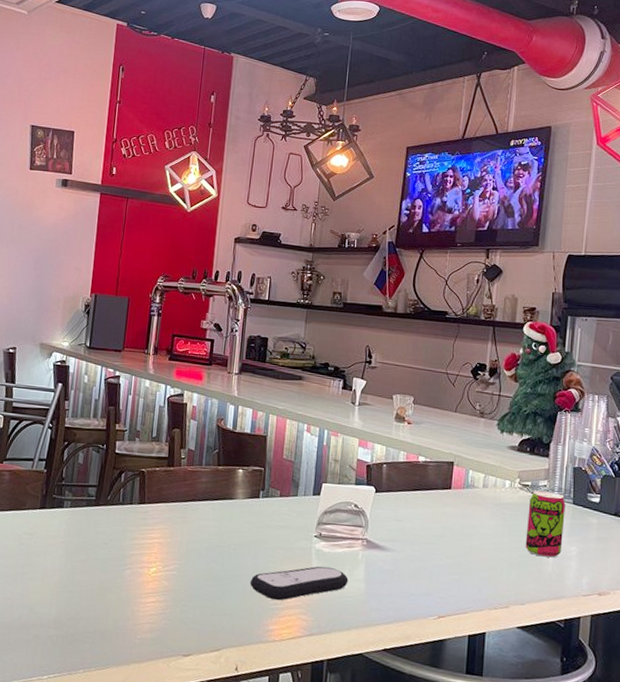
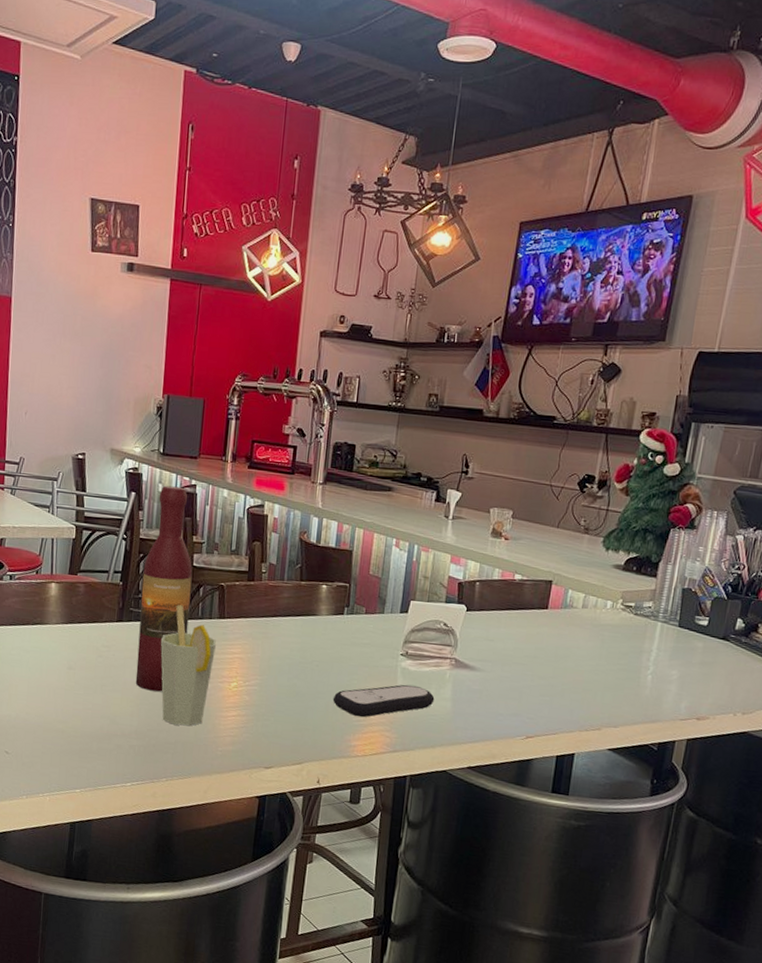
wine bottle: none [56,377,115,579] -> present [135,485,193,692]
cup: none [81,491,136,614] -> present [161,605,216,727]
beverage can: present [525,490,565,558] -> none [623,611,670,681]

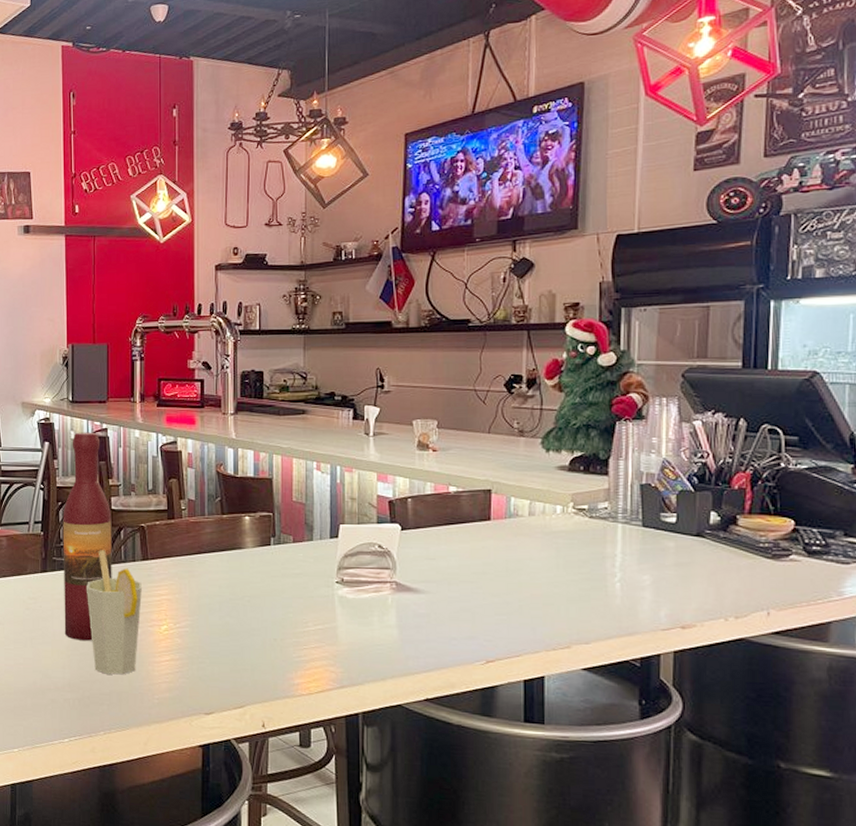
remote control: present [332,684,435,718] -> none [269,613,379,653]

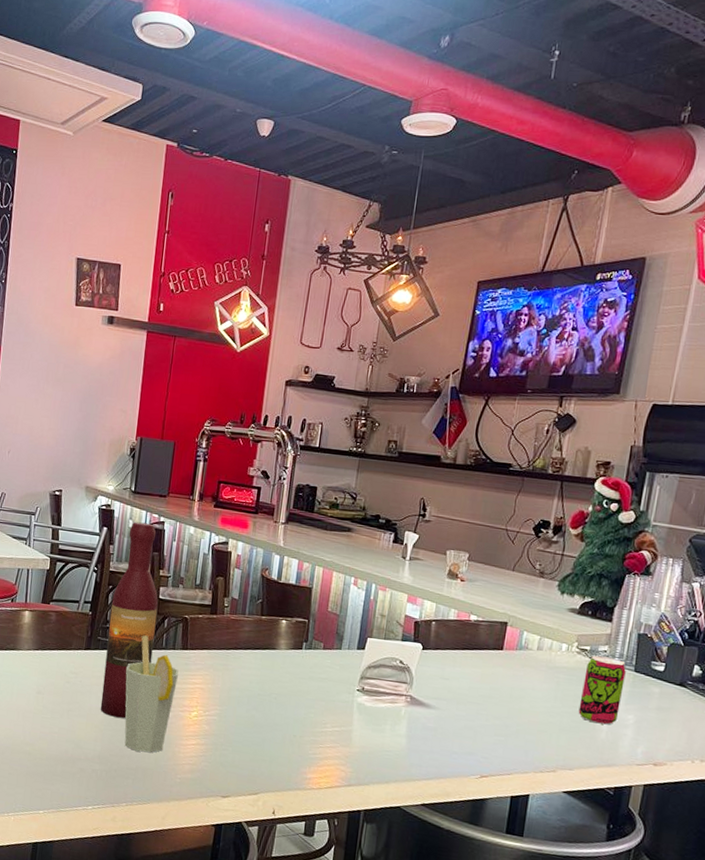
beverage can: none [585,514,633,589] -> present [578,655,626,725]

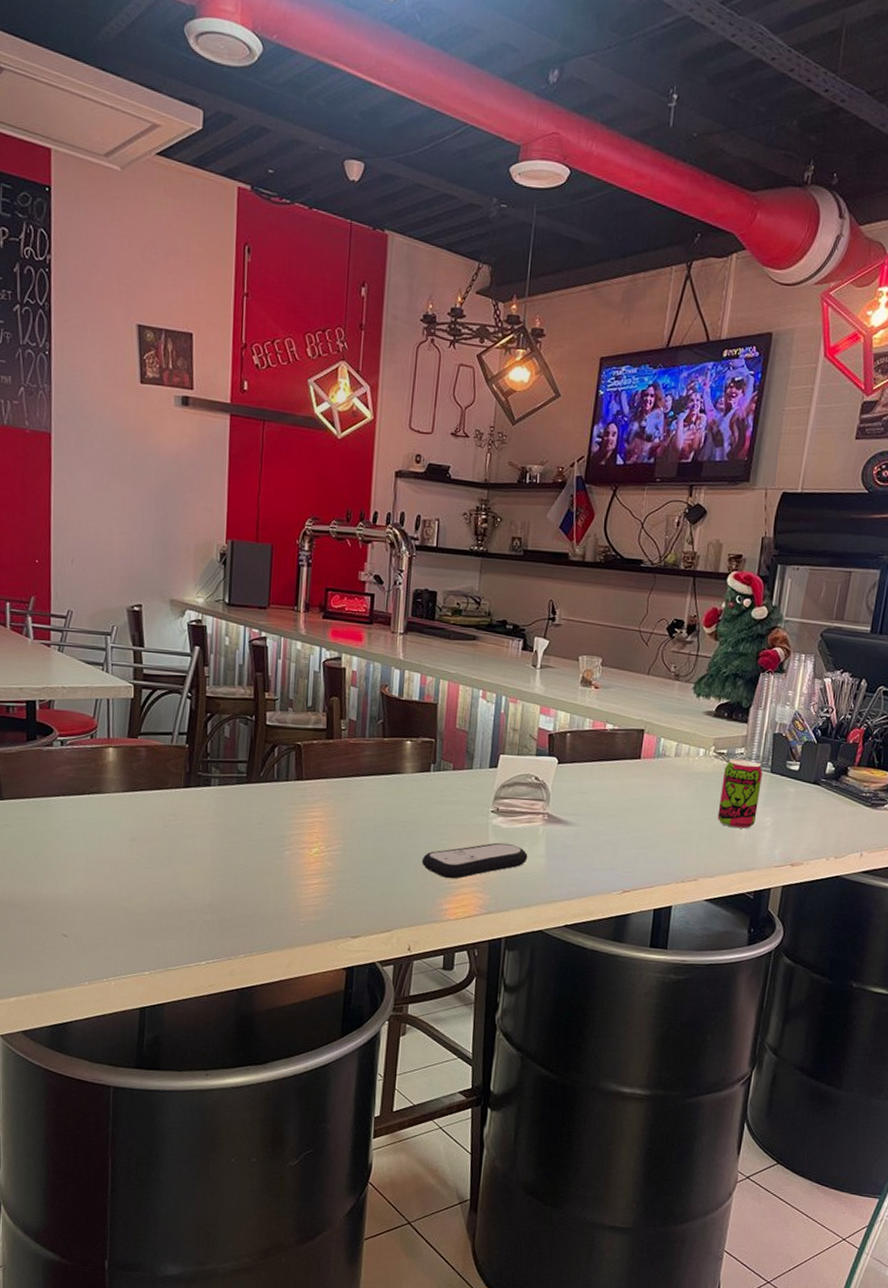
wine bottle: present [100,522,158,719] -> none [207,638,266,862]
cup: present [124,635,179,753] -> none [234,767,294,897]
remote control: none [289,719,390,751] -> present [421,842,528,879]

